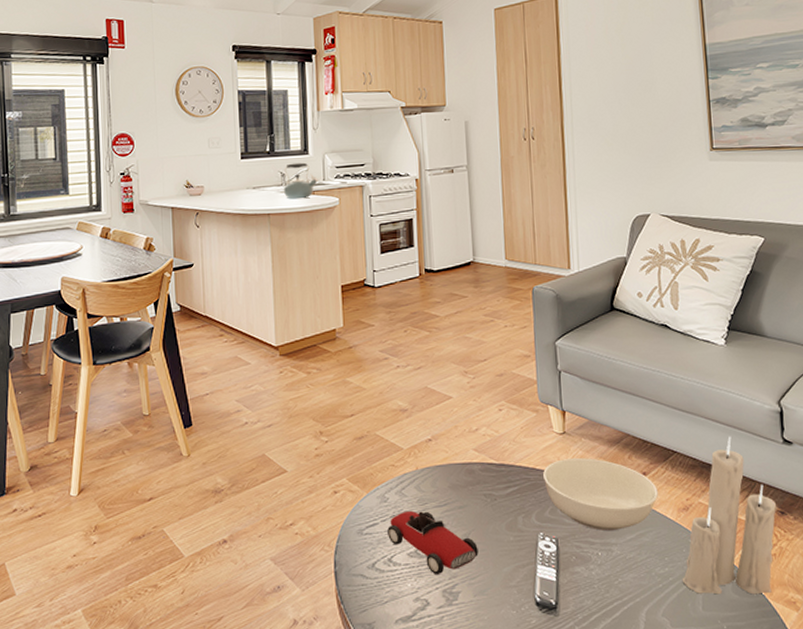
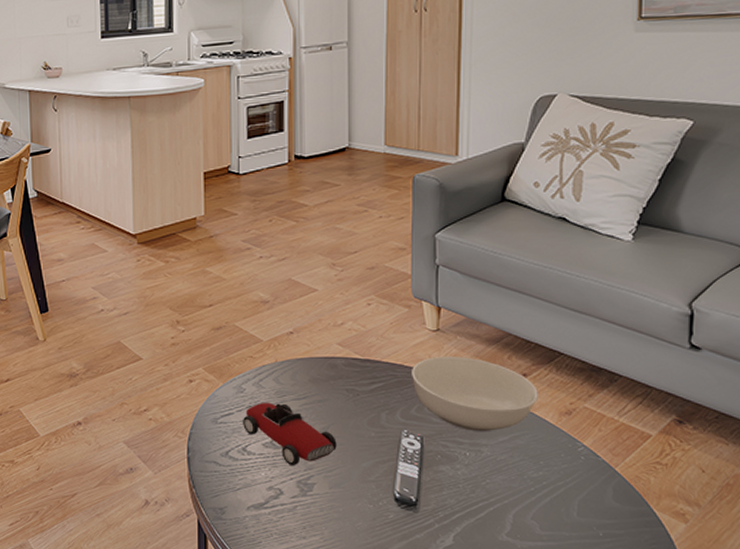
kettle: present [283,162,318,200] -> none [145,41,182,81]
candle: present [682,436,776,595] -> none [557,339,674,504]

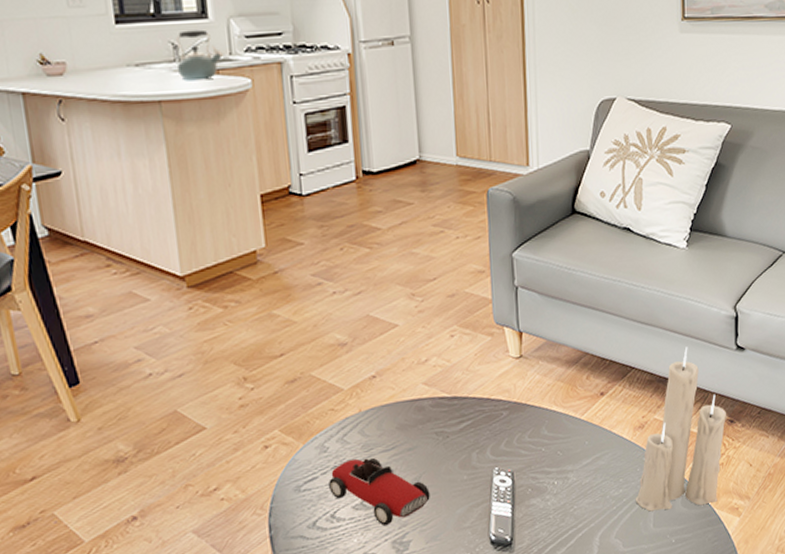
kettle: none [145,41,182,81] -> present [176,29,223,81]
bowl: present [412,357,540,432] -> none [498,382,616,459]
candle: none [557,339,674,504] -> present [635,346,726,512]

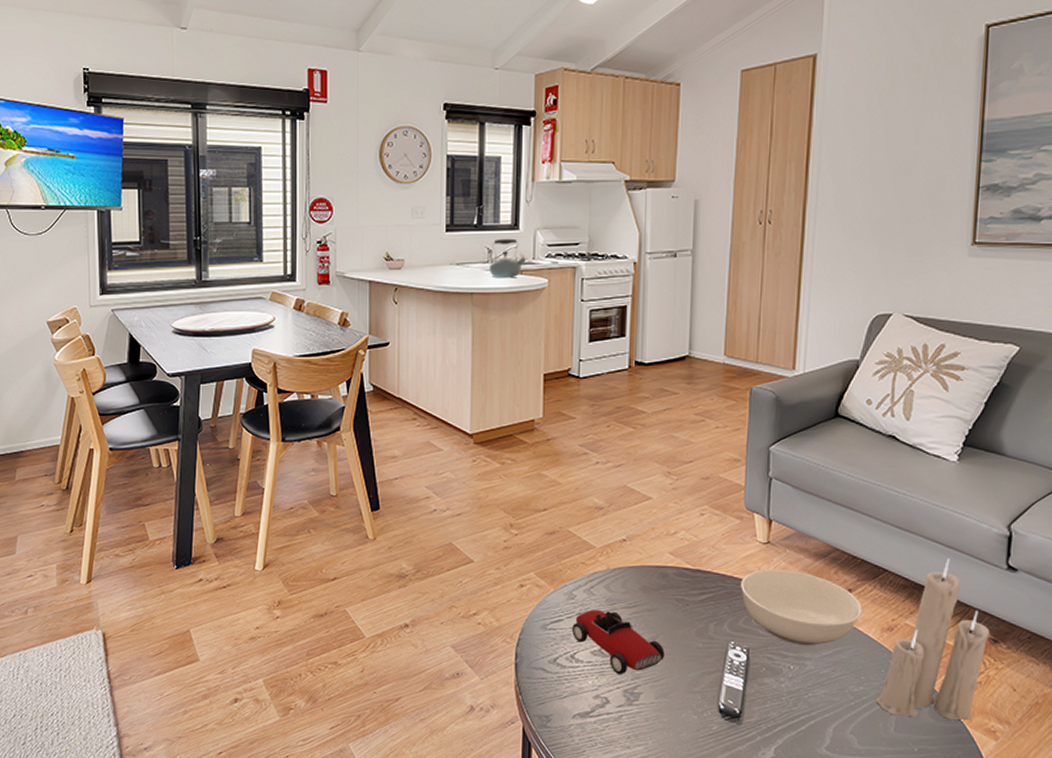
bowl: none [498,382,616,459] -> present [741,569,863,646]

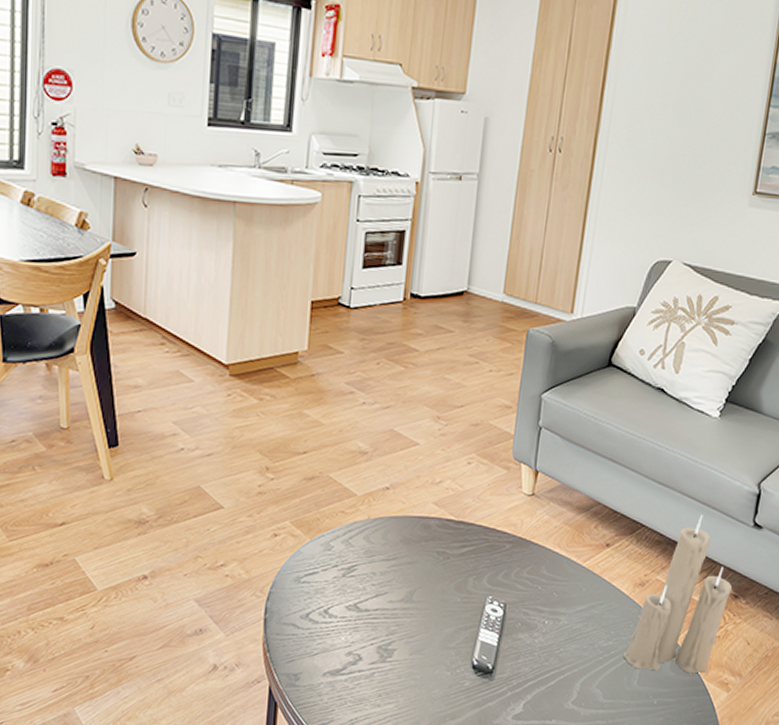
kettle: present [488,238,527,279] -> none [255,140,300,188]
toy car: present [572,609,665,674] -> none [327,561,422,630]
bowl: present [741,569,863,646] -> none [502,522,619,601]

